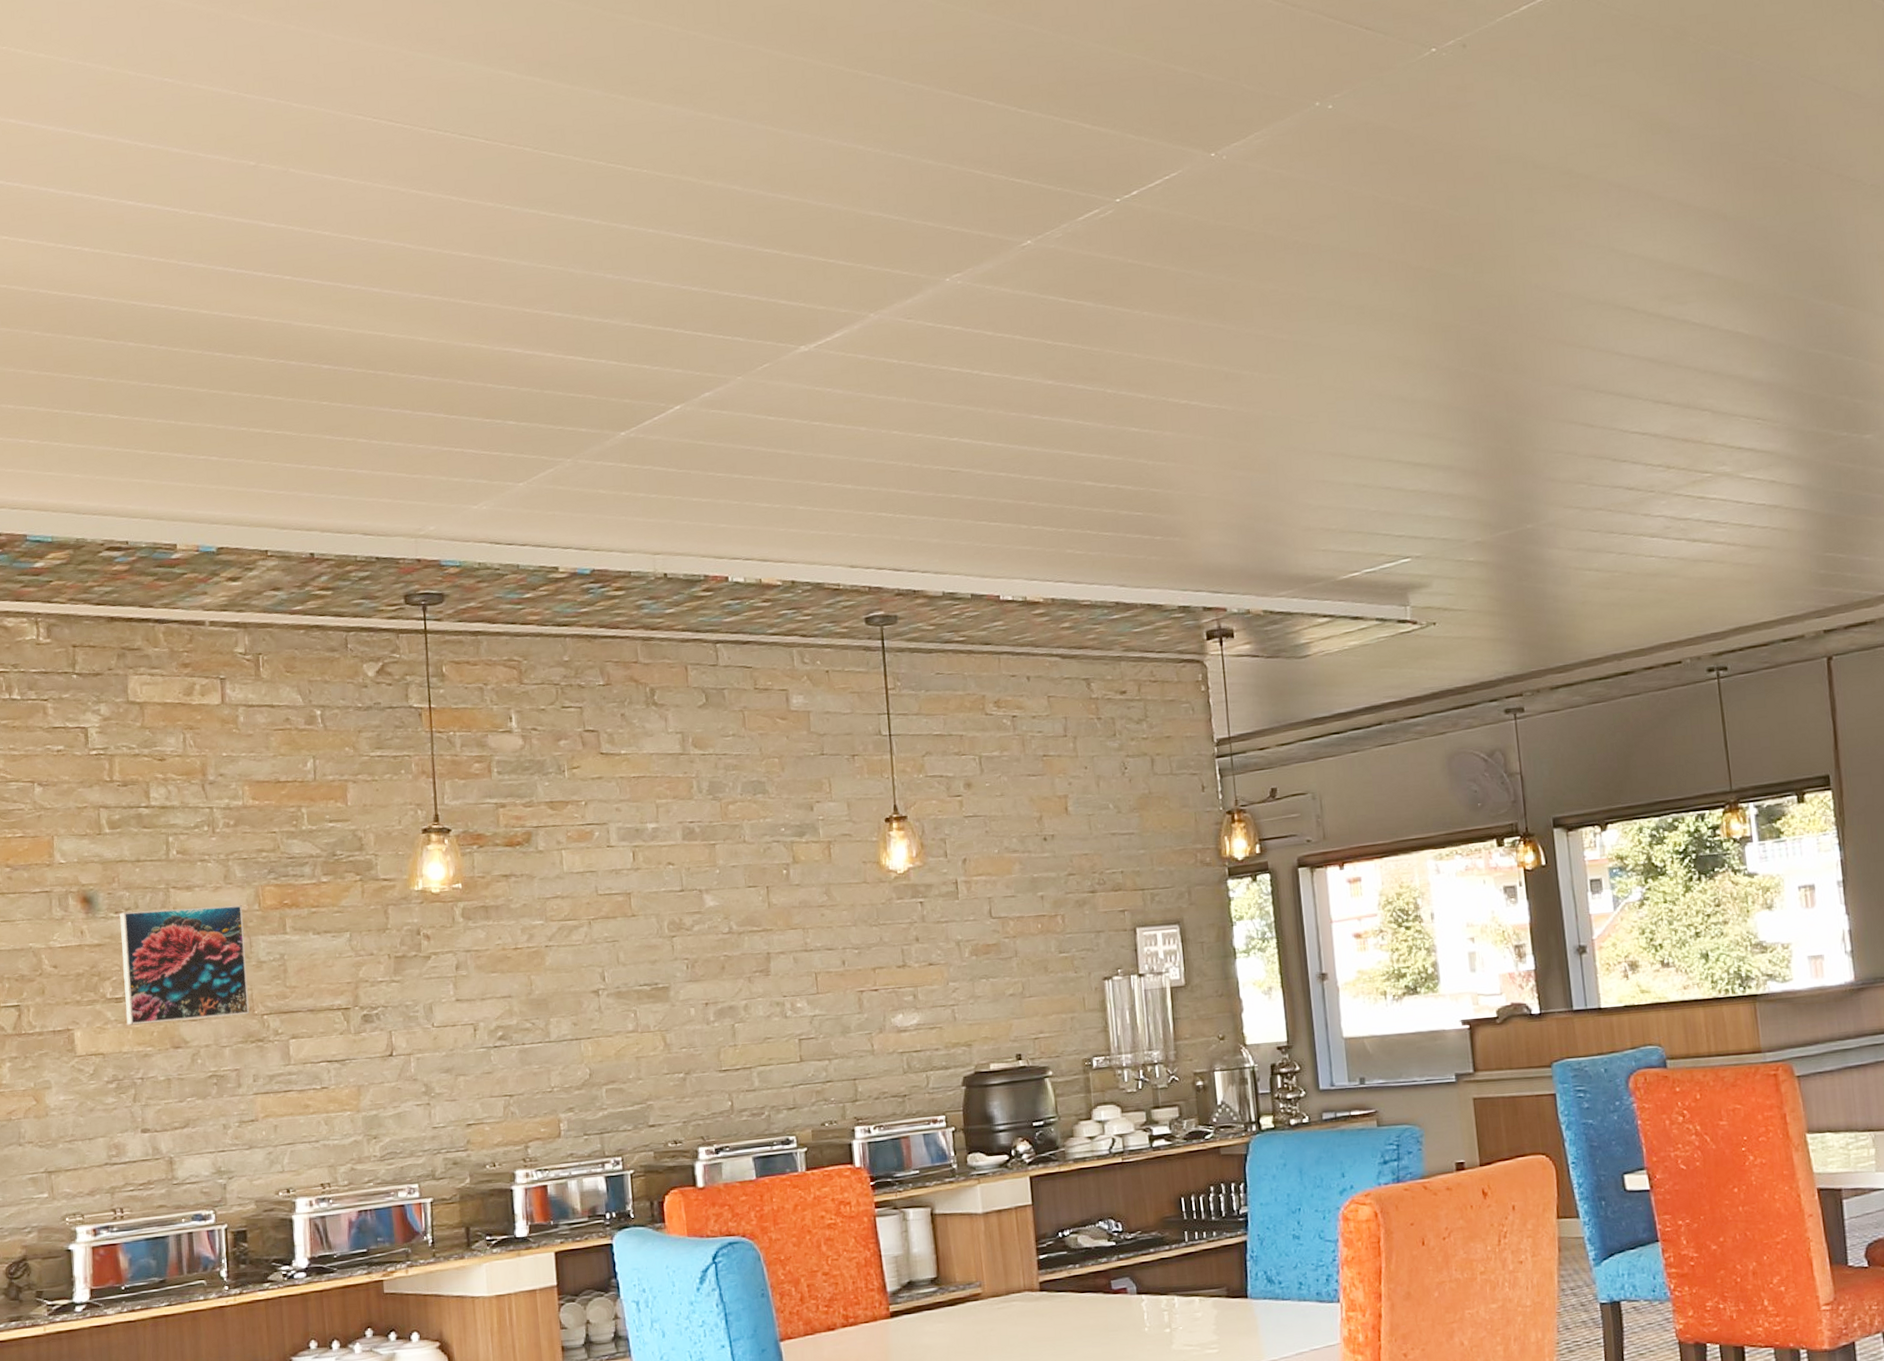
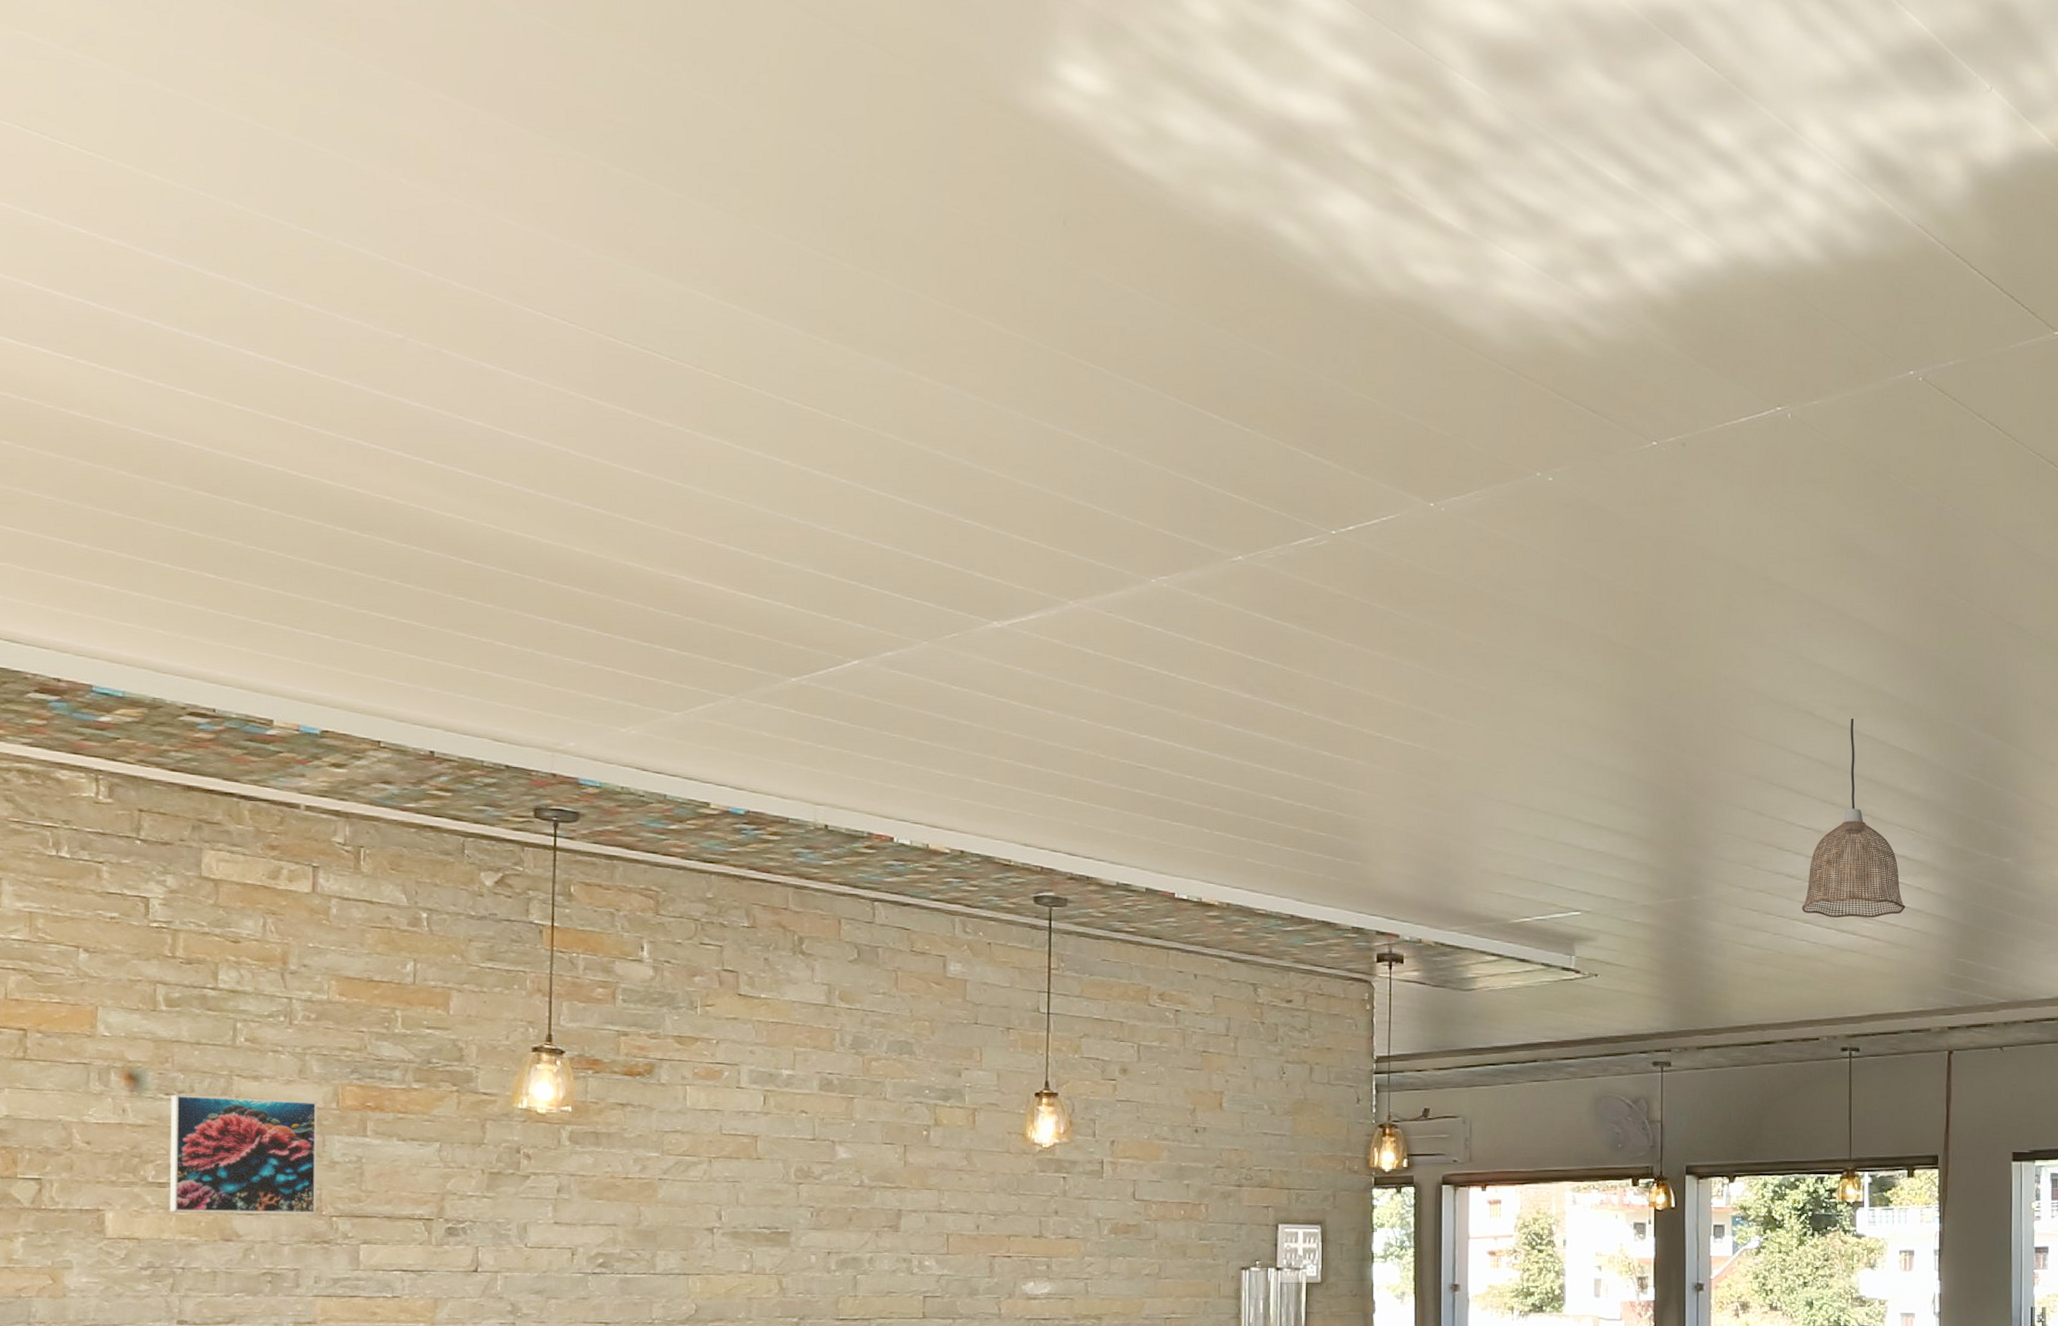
pendant lamp: none [1646,307,1761,528] -> present [1802,718,1906,918]

